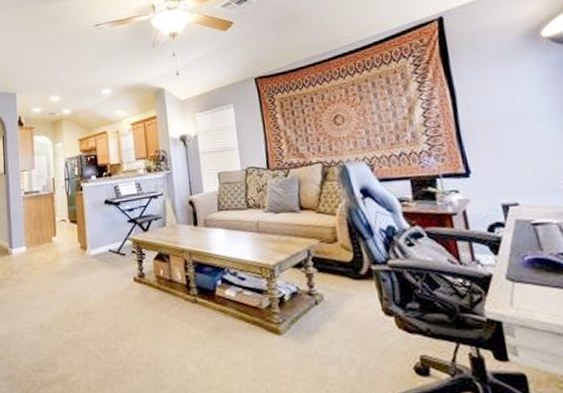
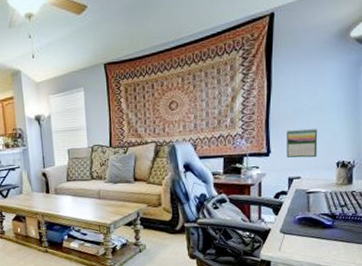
calendar: none [487,142,535,179] -> present [286,128,318,158]

